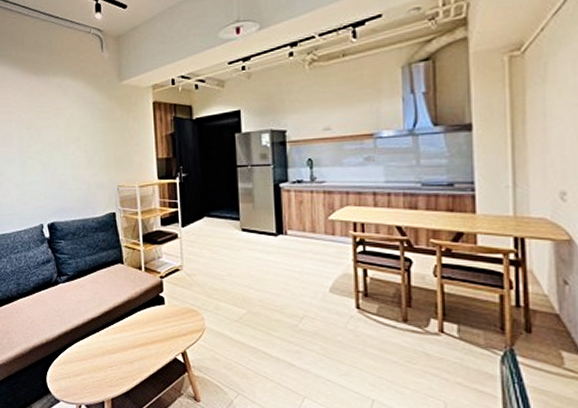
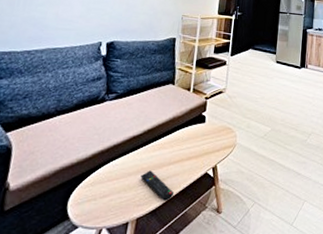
remote control: none [107,353,145,384] -> present [140,170,174,201]

